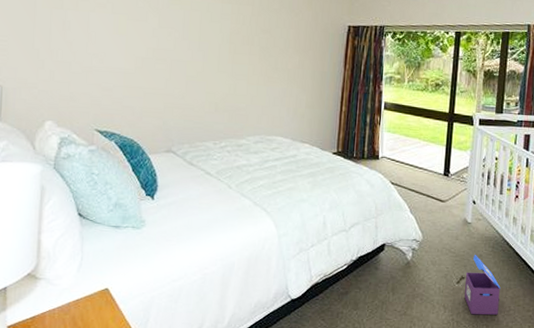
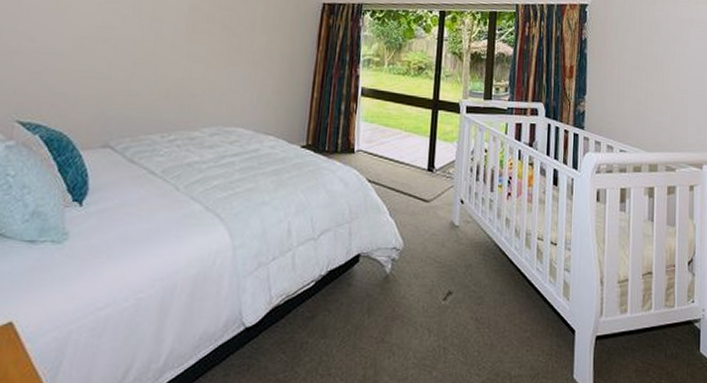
toy box: present [464,254,501,315] -> none [452,263,493,339]

